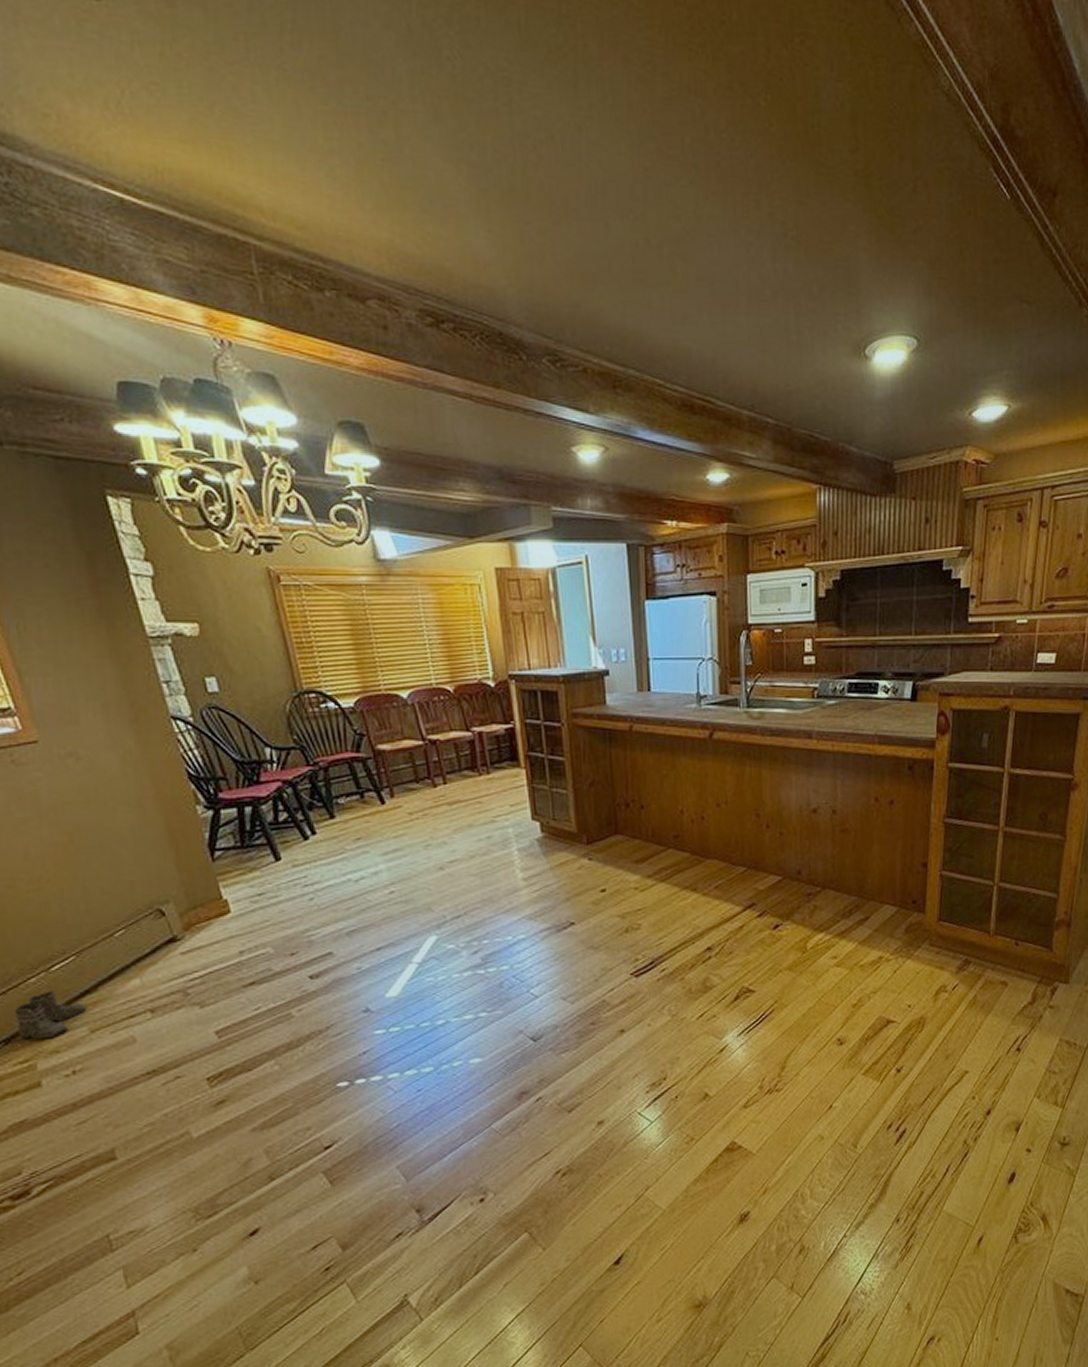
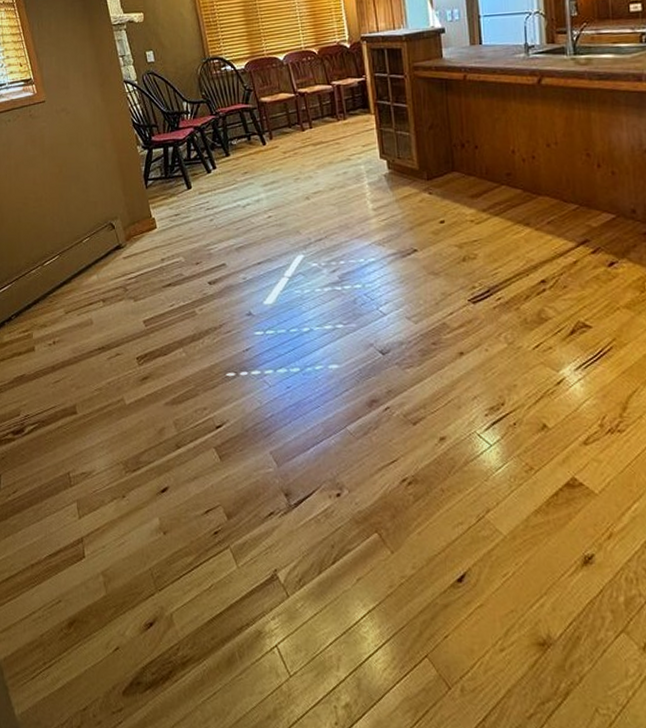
boots: present [15,990,87,1046] -> none [23,280,64,319]

